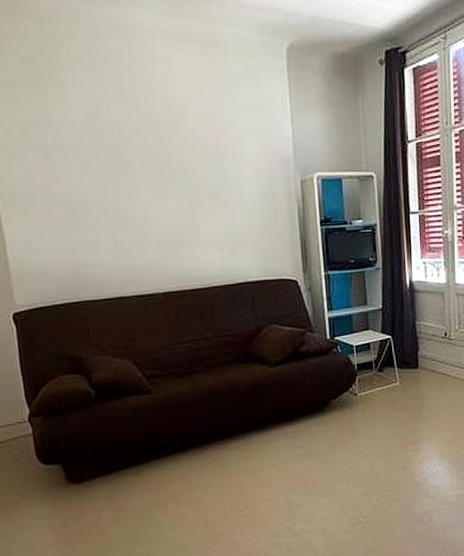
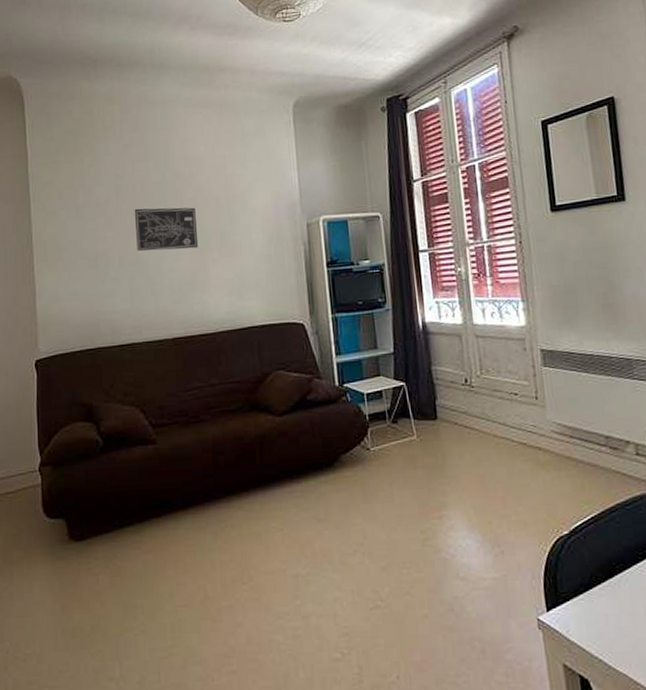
wall art: none [112,154,187,202] -> present [134,207,199,251]

